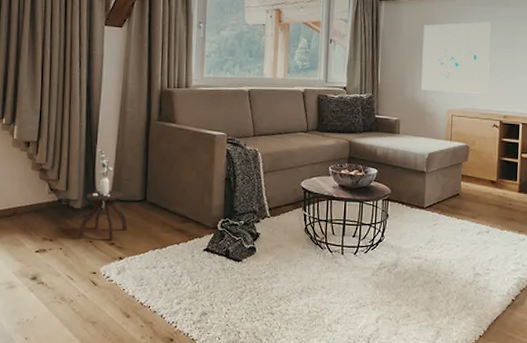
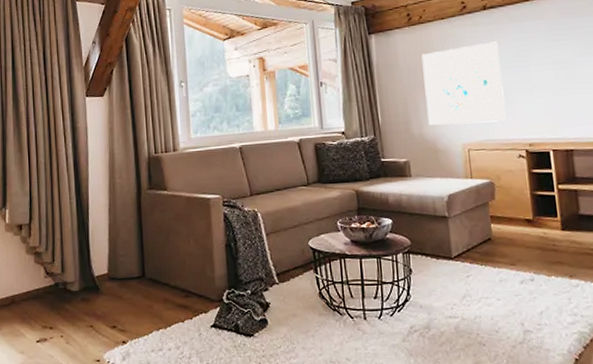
side table: present [78,148,128,241] -> none [78,224,128,324]

